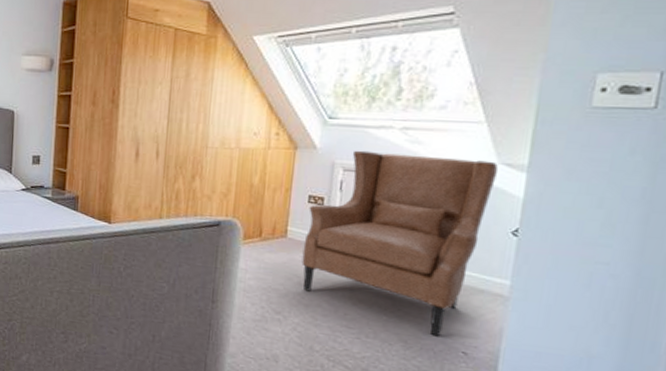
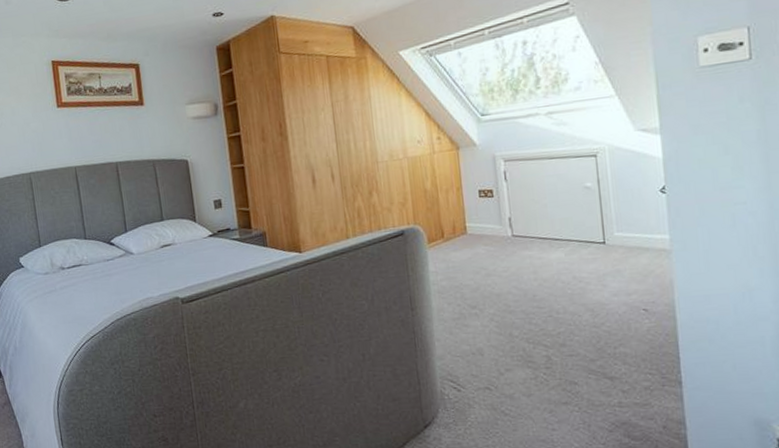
chair: present [301,150,498,337] -> none [481,129,636,300]

